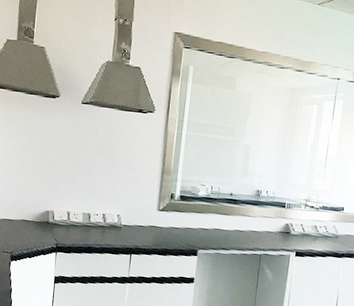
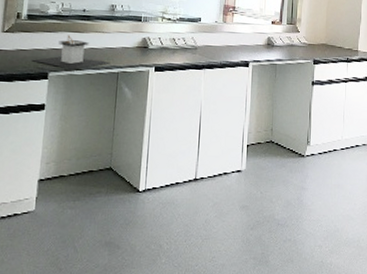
architectural model: none [184,216,254,249] -> present [33,35,110,69]

